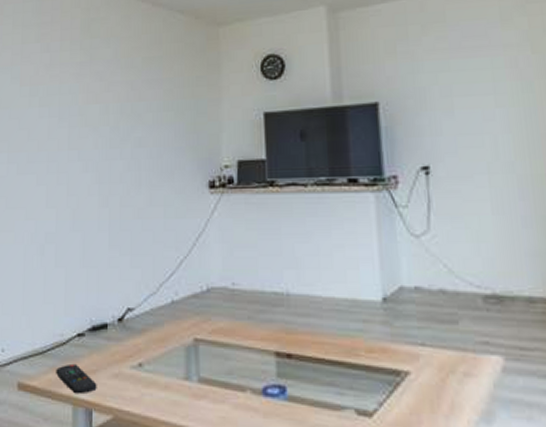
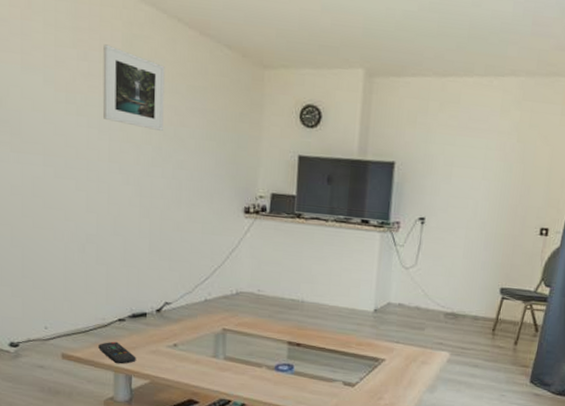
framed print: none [62,33,121,109] -> present [102,44,165,131]

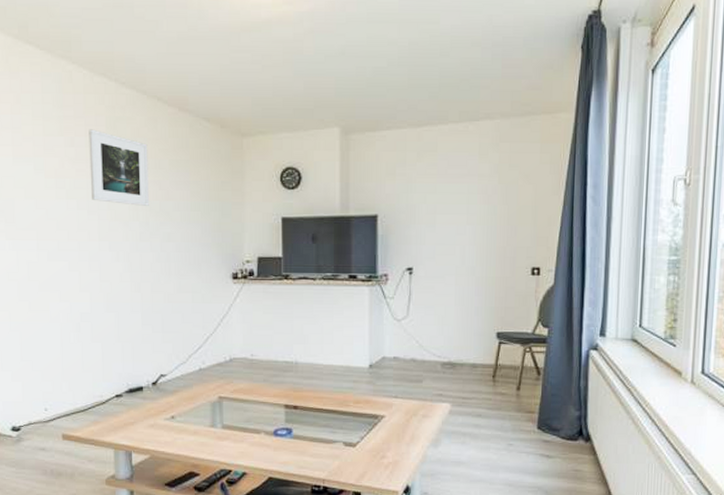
remote control: present [98,341,136,365] -> none [97,418,135,441]

